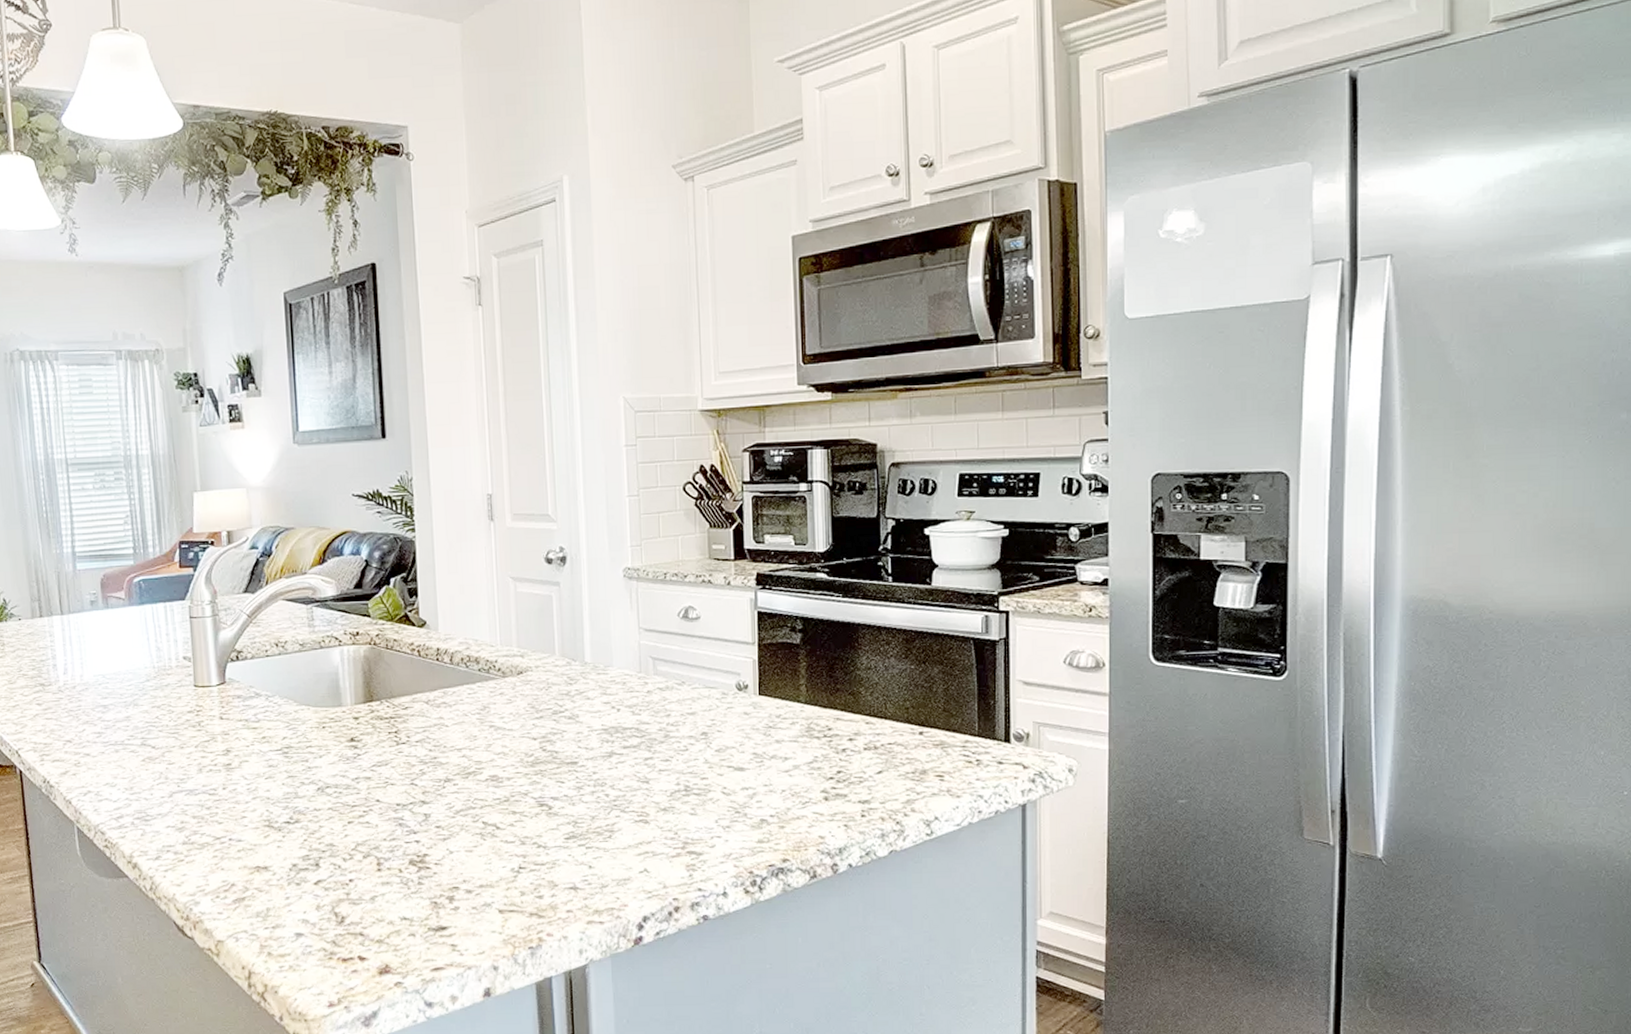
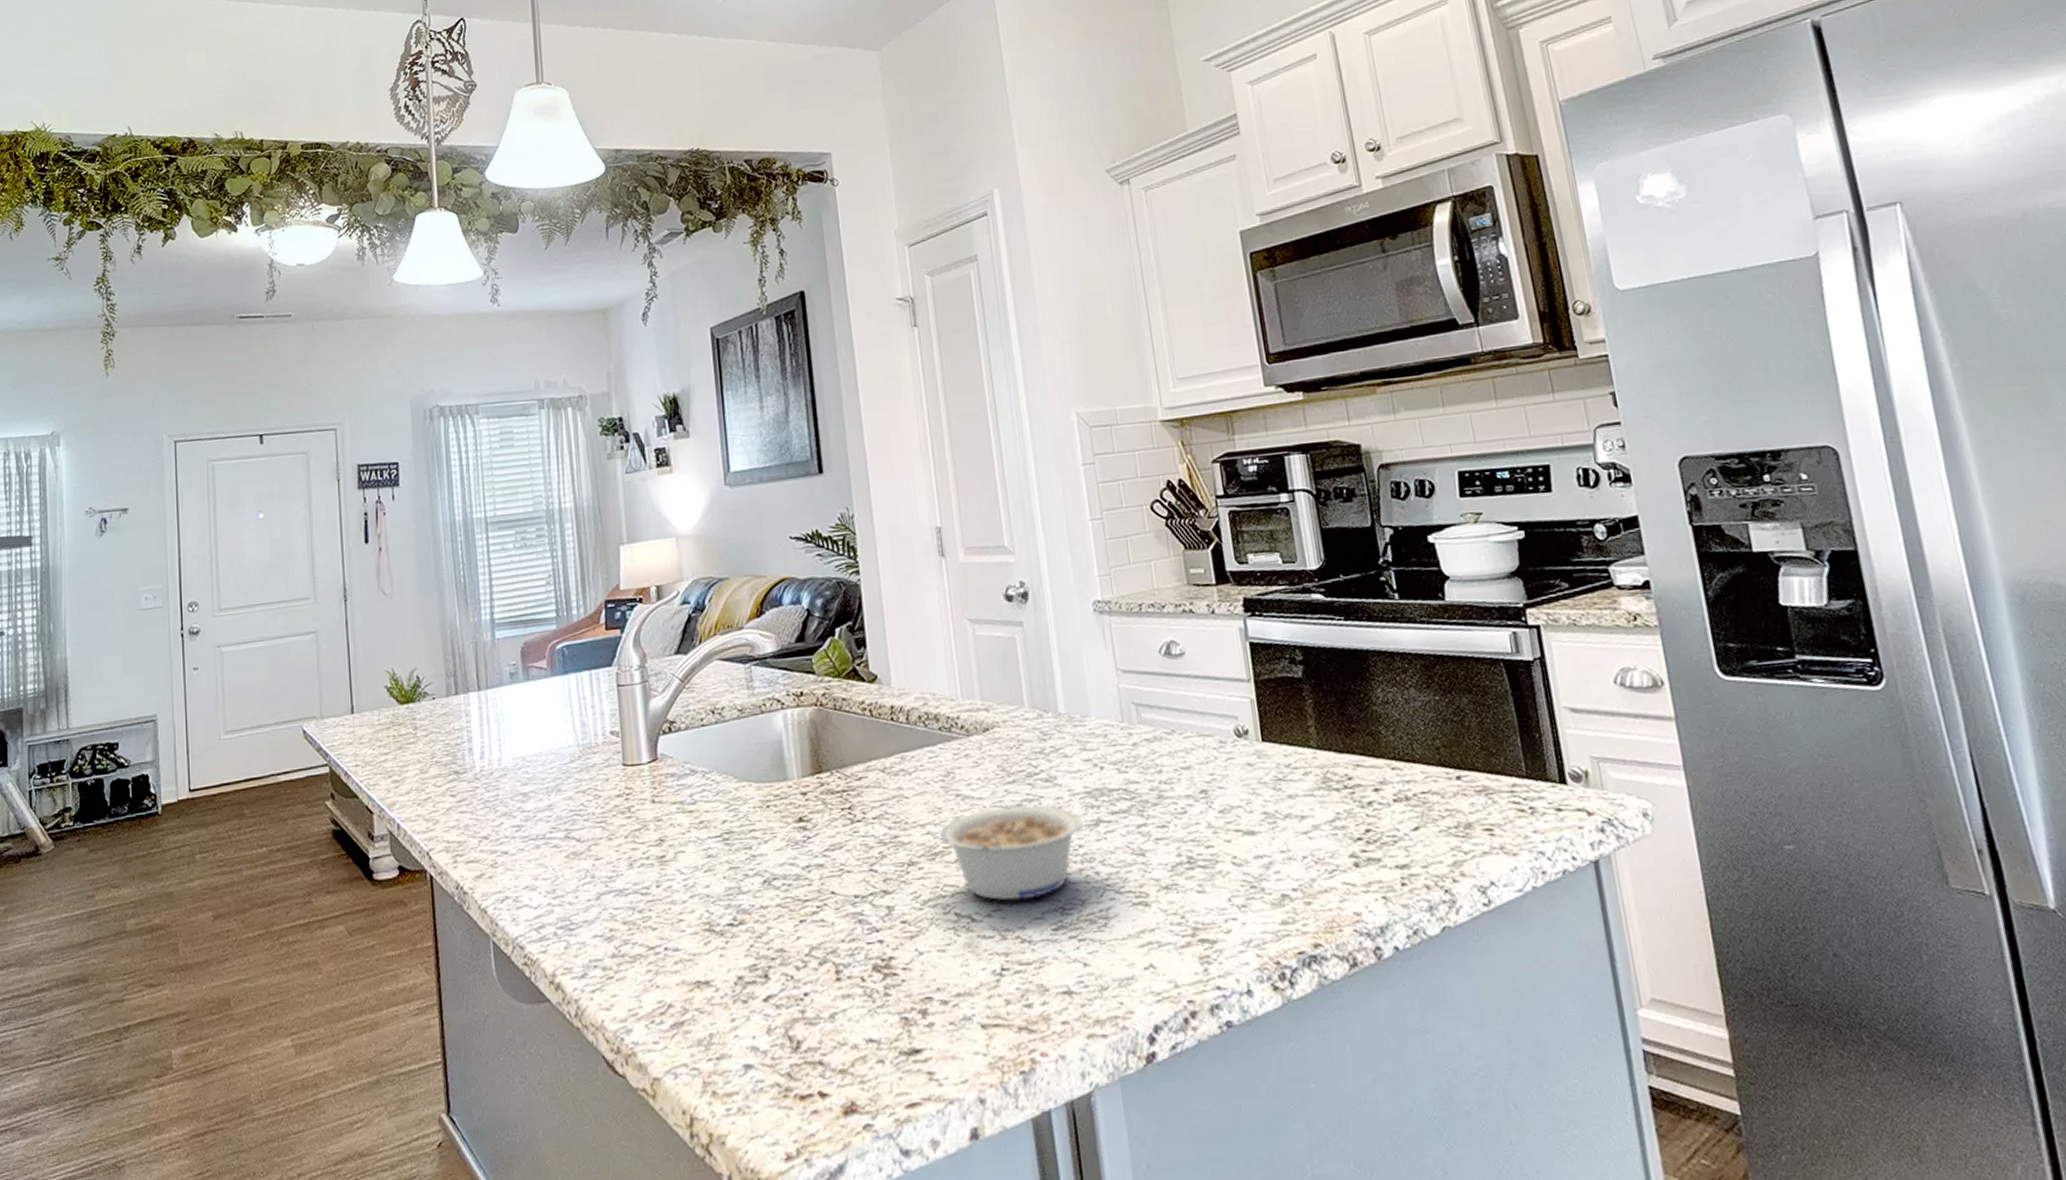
legume: none [474,737,597,814] -> present [940,805,1082,901]

